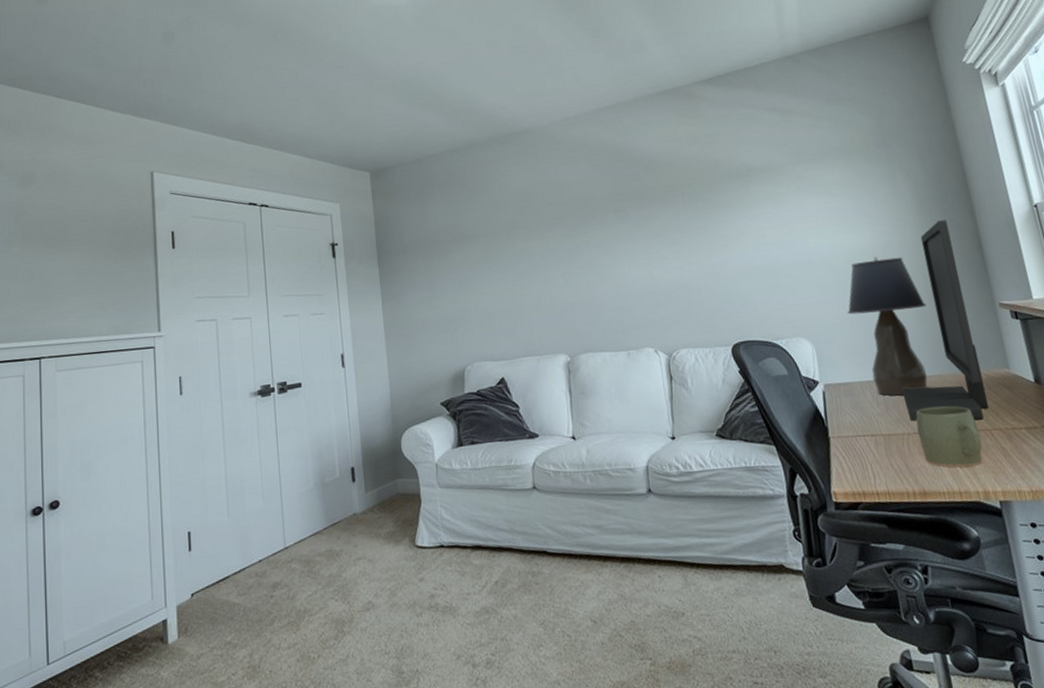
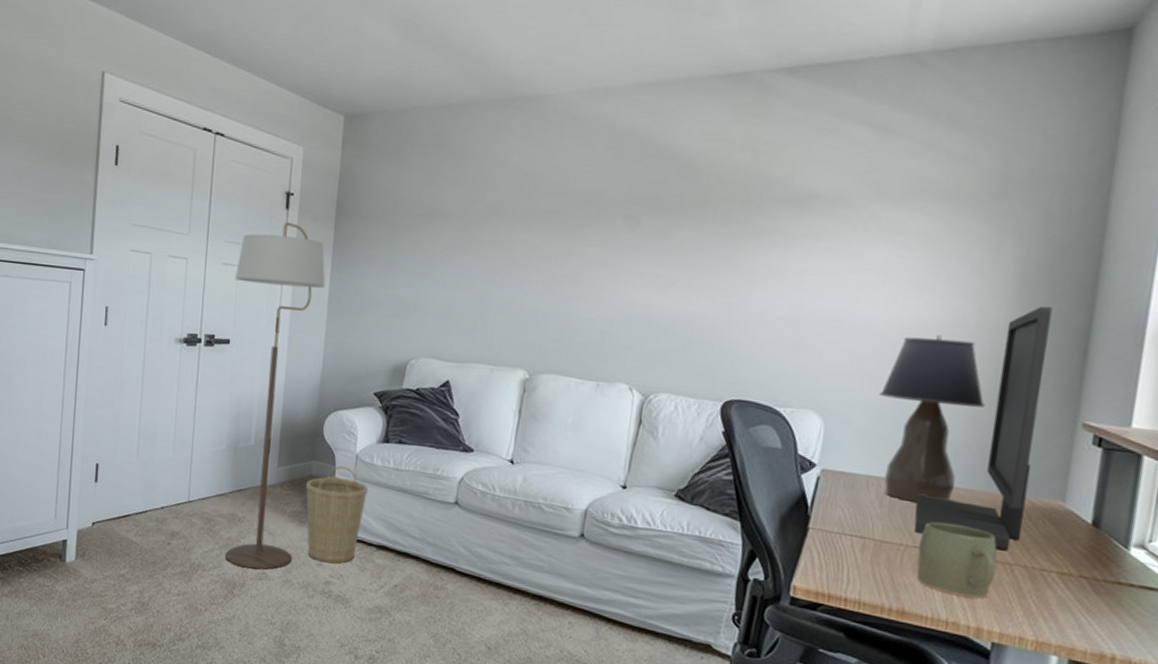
floor lamp: none [297,268,394,603] -> present [225,222,326,570]
basket: none [395,477,453,577] -> present [306,466,368,564]

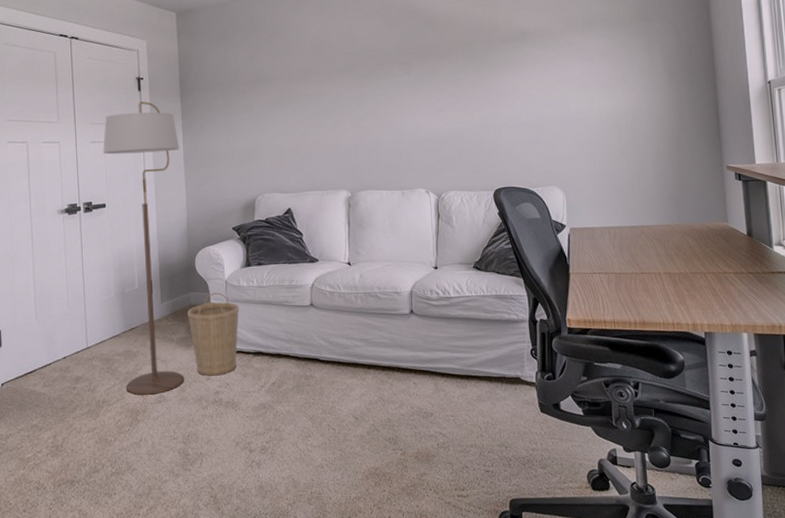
table lamp: present [879,335,986,502] -> none [597,119,666,241]
computer monitor: present [914,306,1053,551] -> none [635,90,707,265]
mug: present [917,522,997,599] -> none [644,251,697,303]

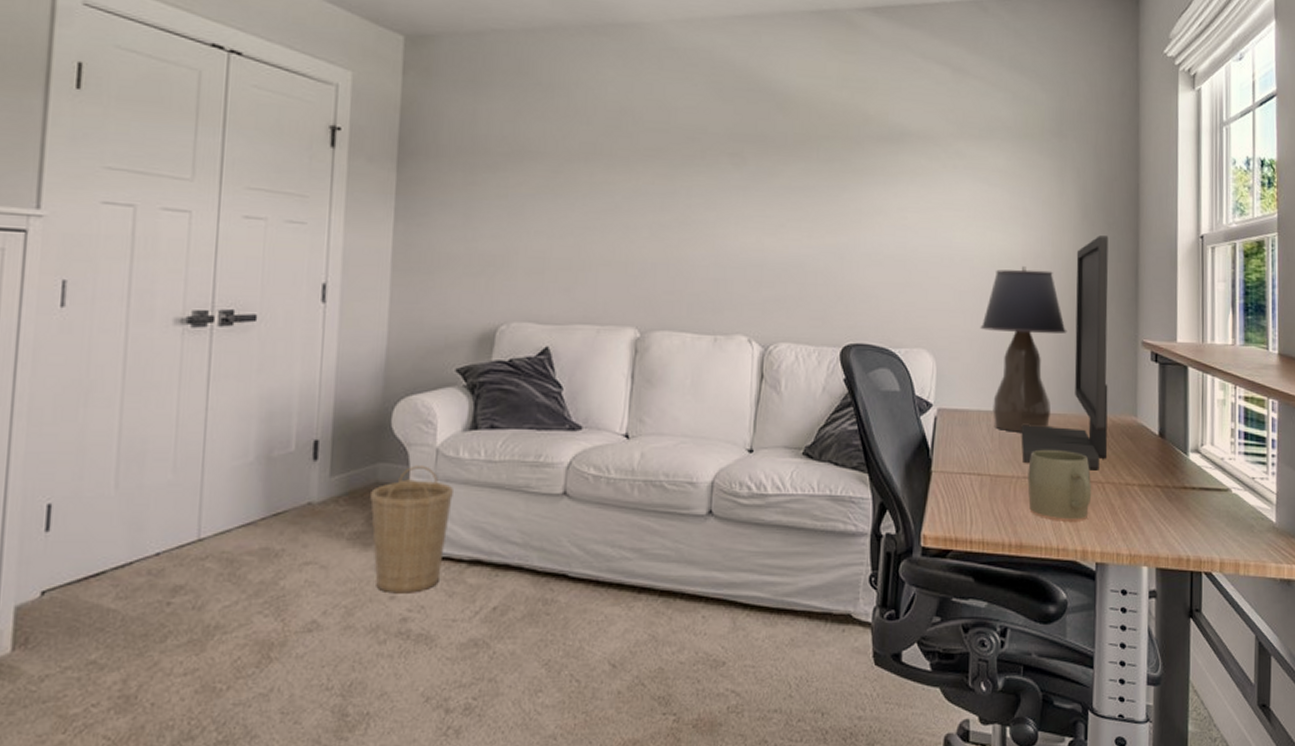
floor lamp: present [103,101,184,395] -> none [257,163,387,619]
table lamp: none [597,119,666,241] -> present [980,266,1067,432]
computer monitor: none [635,90,707,265] -> present [1021,235,1109,471]
mug: none [644,251,697,303] -> present [1027,449,1092,521]

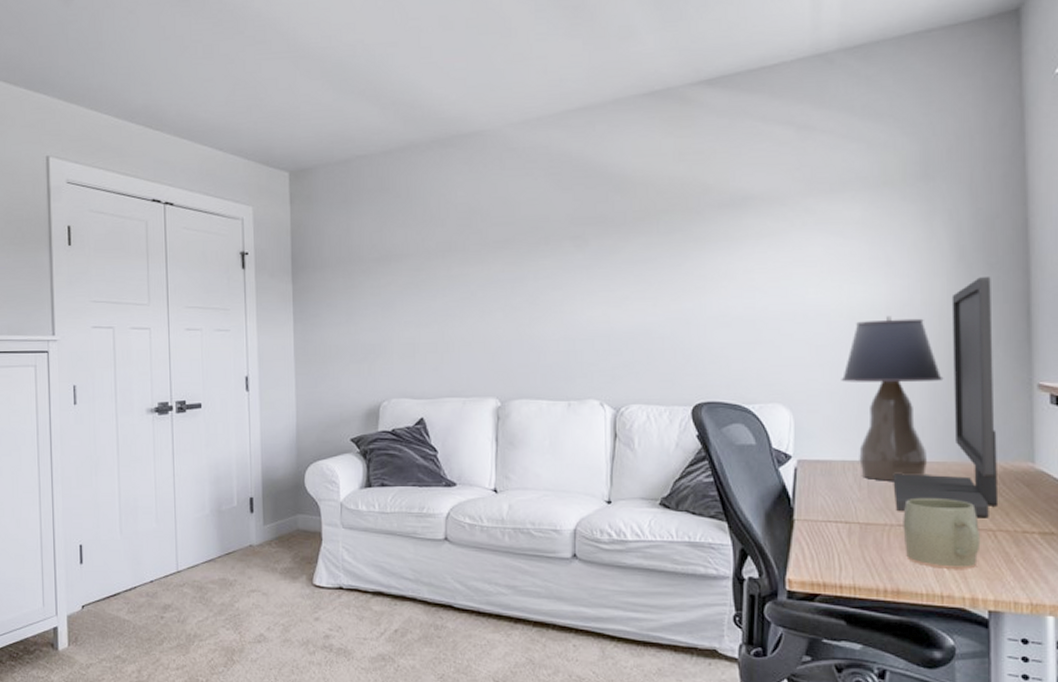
basket: present [370,465,453,594] -> none [294,516,356,616]

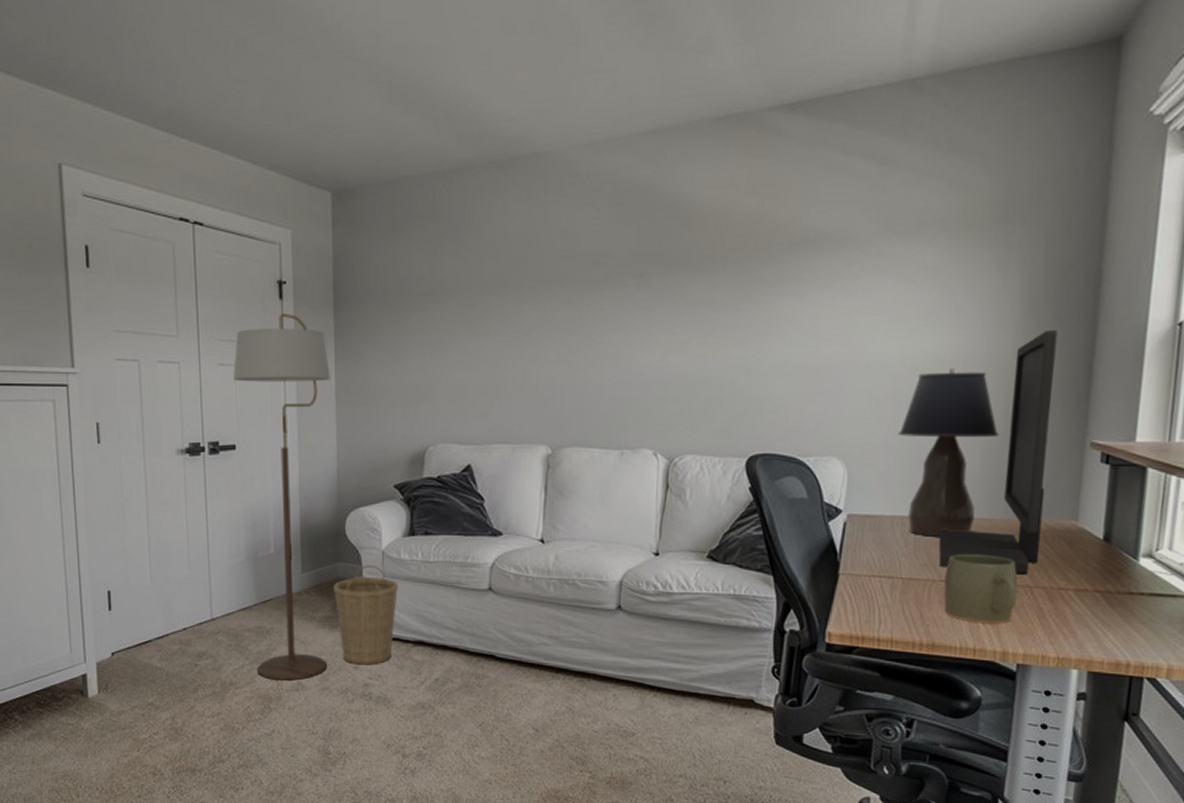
floor lamp: none [199,281,289,632] -> present [233,314,330,681]
basket: none [294,516,356,616] -> present [334,565,398,665]

